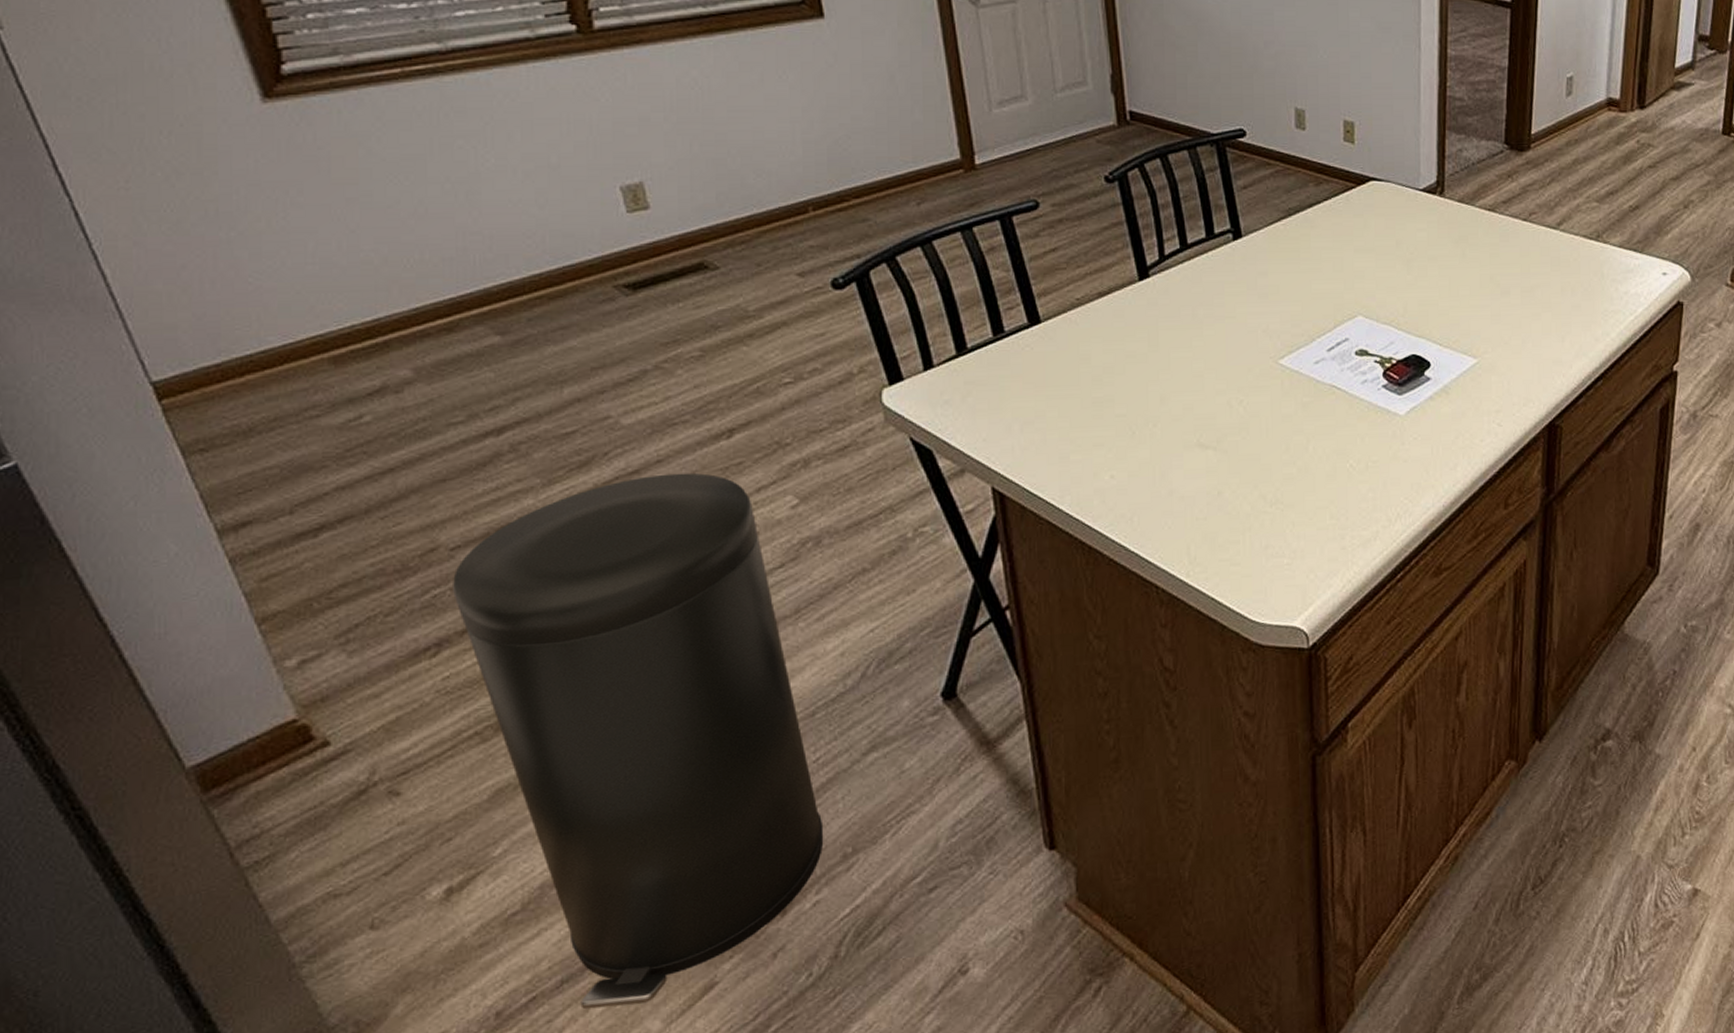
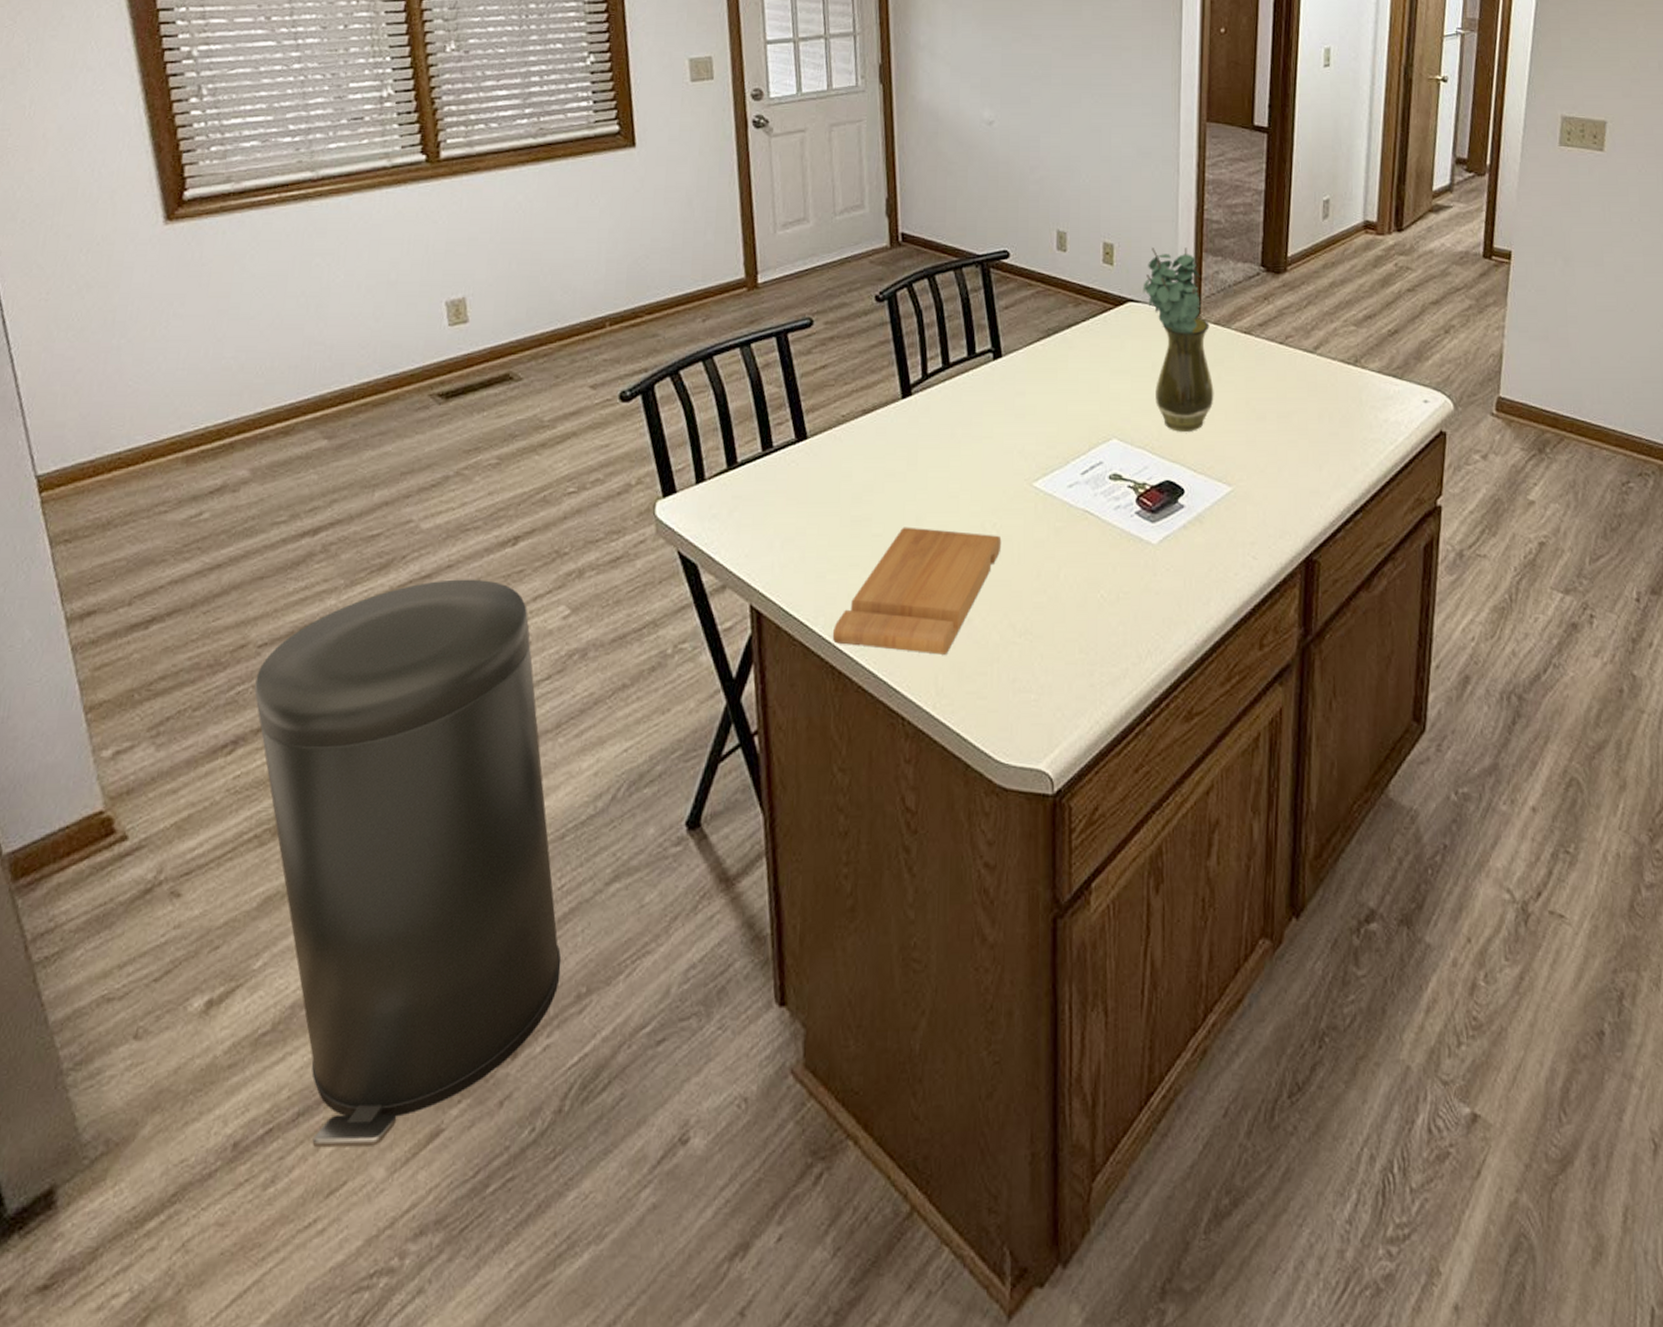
cutting board: none [1080,406,1249,527] -> present [832,527,1002,655]
vase: none [1385,125,1459,308] -> present [1143,247,1214,432]

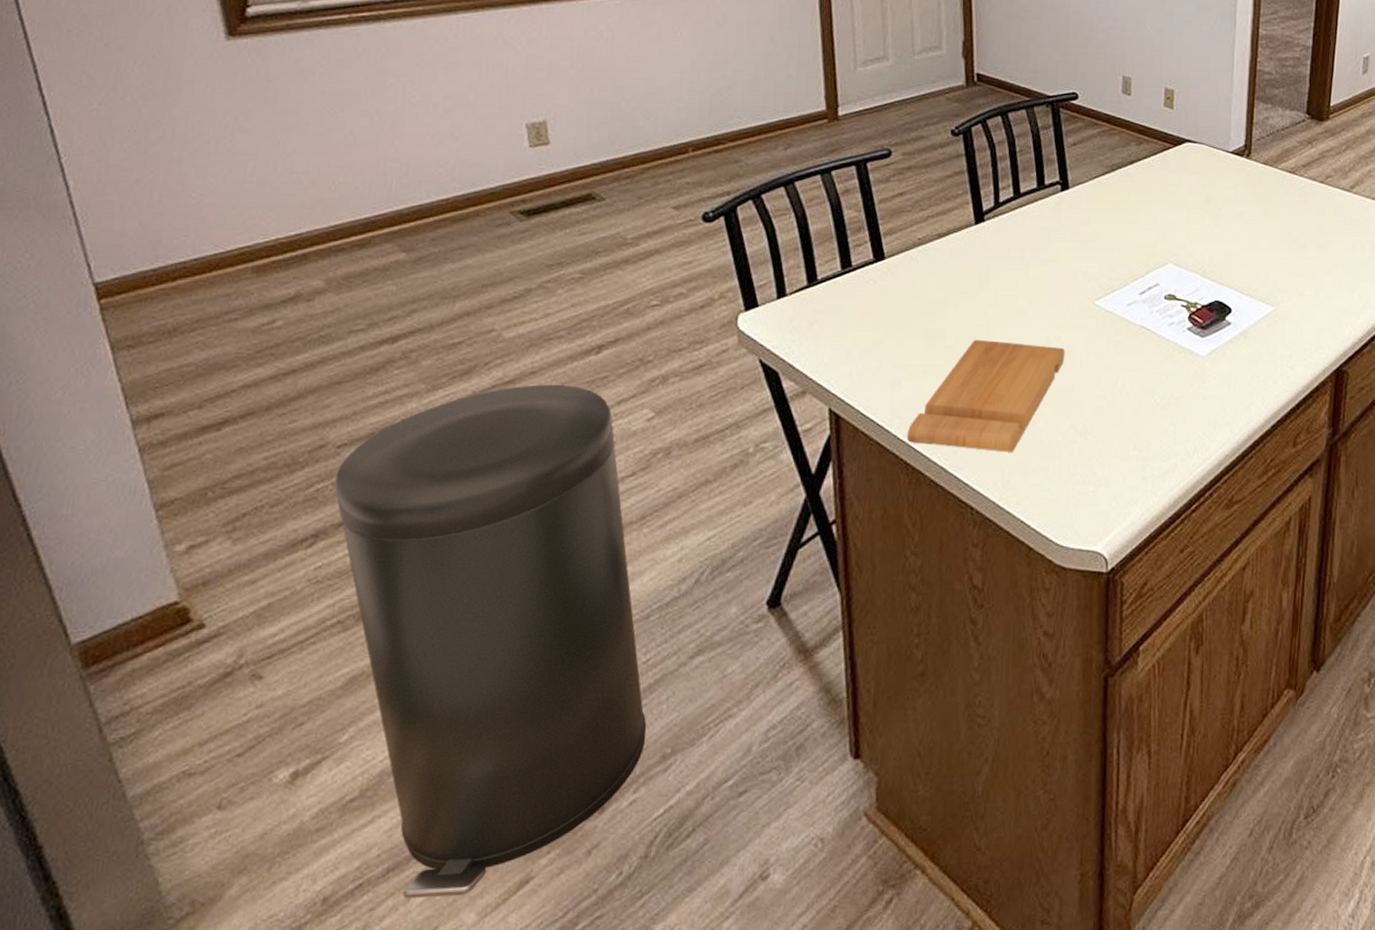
vase: present [1143,247,1214,432] -> none [1199,94,1261,258]

